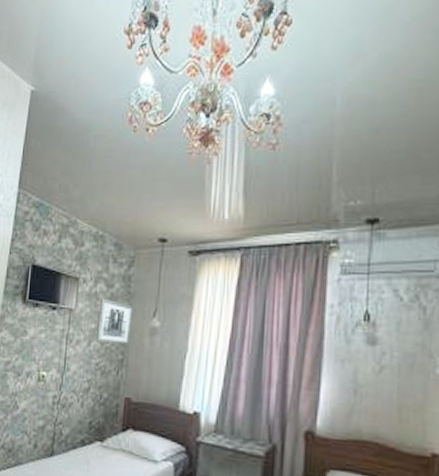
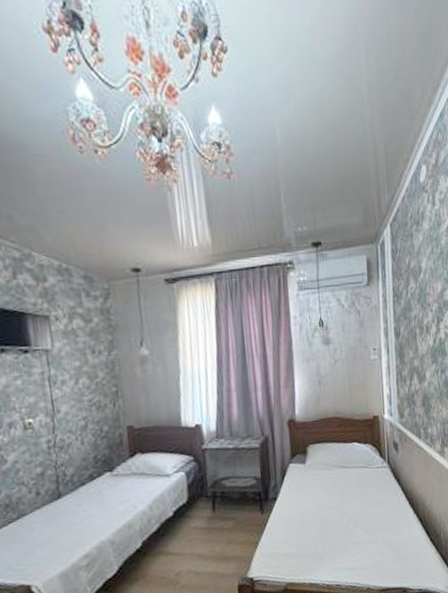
wall art: present [95,298,134,346] -> none [79,334,122,379]

